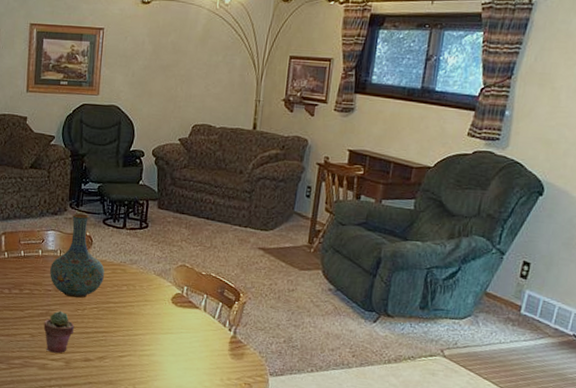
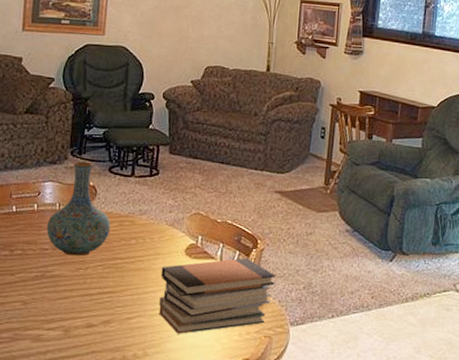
potted succulent: present [43,311,75,354] -> none [38,272,76,321]
book stack: none [147,309,257,375] -> present [159,258,276,334]

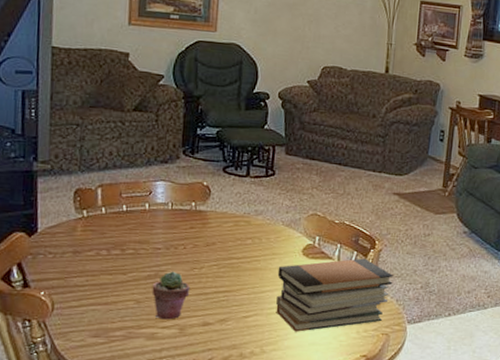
potted succulent: none [38,272,76,321] -> present [152,271,191,320]
vase: present [47,161,111,256] -> none [159,161,226,256]

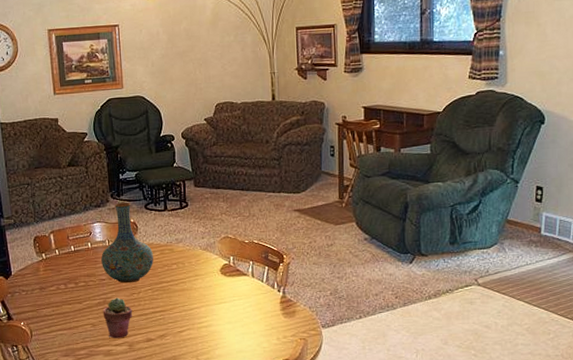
vase: none [159,161,226,256] -> present [101,202,154,284]
book stack: present [276,258,393,332] -> none [201,272,304,342]

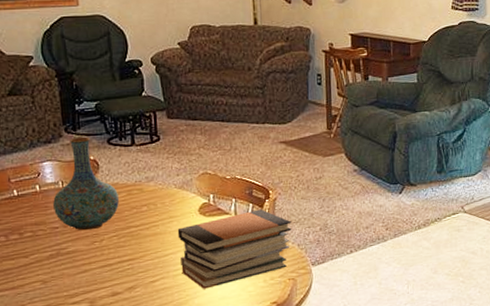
potted succulent: present [103,297,133,339] -> none [56,247,94,296]
book stack: none [201,272,304,342] -> present [177,209,292,289]

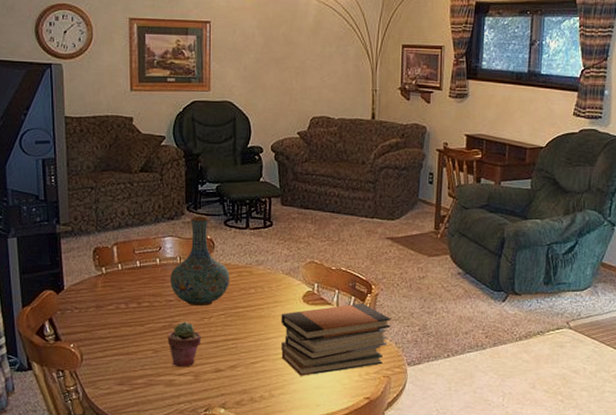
potted succulent: none [56,247,94,296] -> present [167,321,202,367]

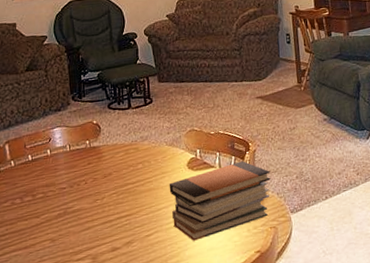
potted succulent: present [167,321,202,367] -> none [63,206,96,253]
vase: present [170,216,231,307] -> none [61,103,119,190]

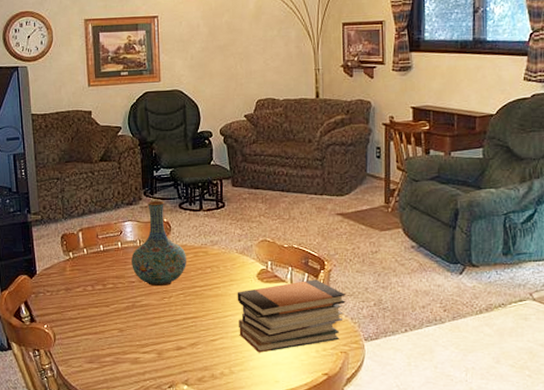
vase: none [61,103,119,190] -> present [131,200,187,287]

